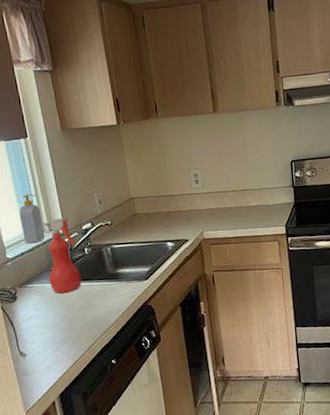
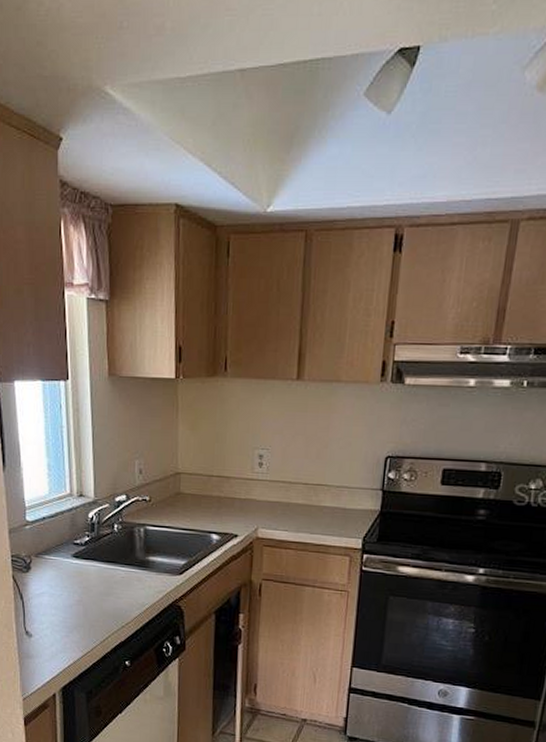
soap bottle: present [19,194,45,244] -> none [46,449,72,508]
spray bottle: present [43,218,82,294] -> none [69,483,105,573]

